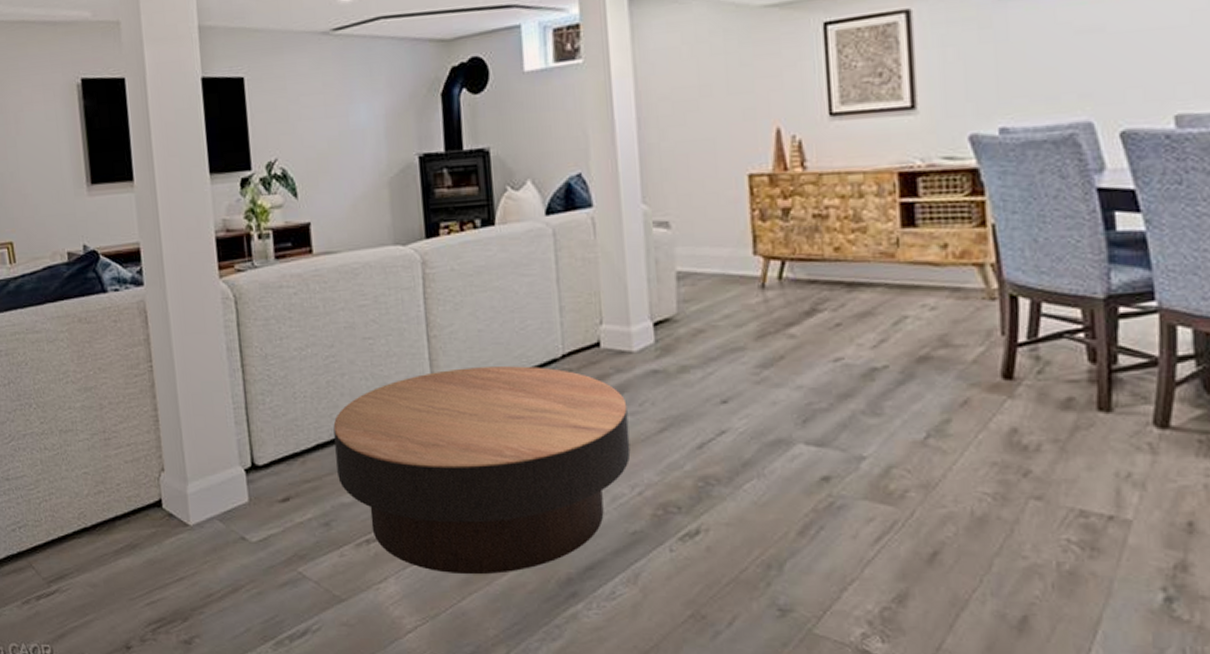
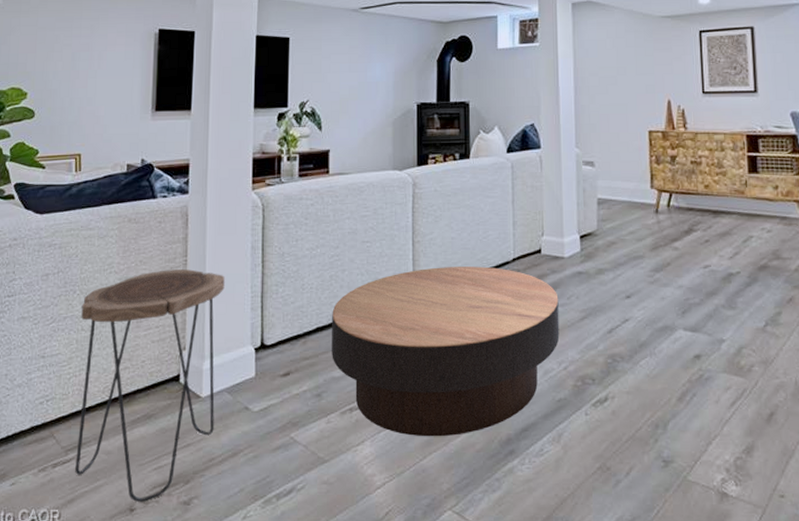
side table: none [40,377,208,639] -> present [75,269,225,502]

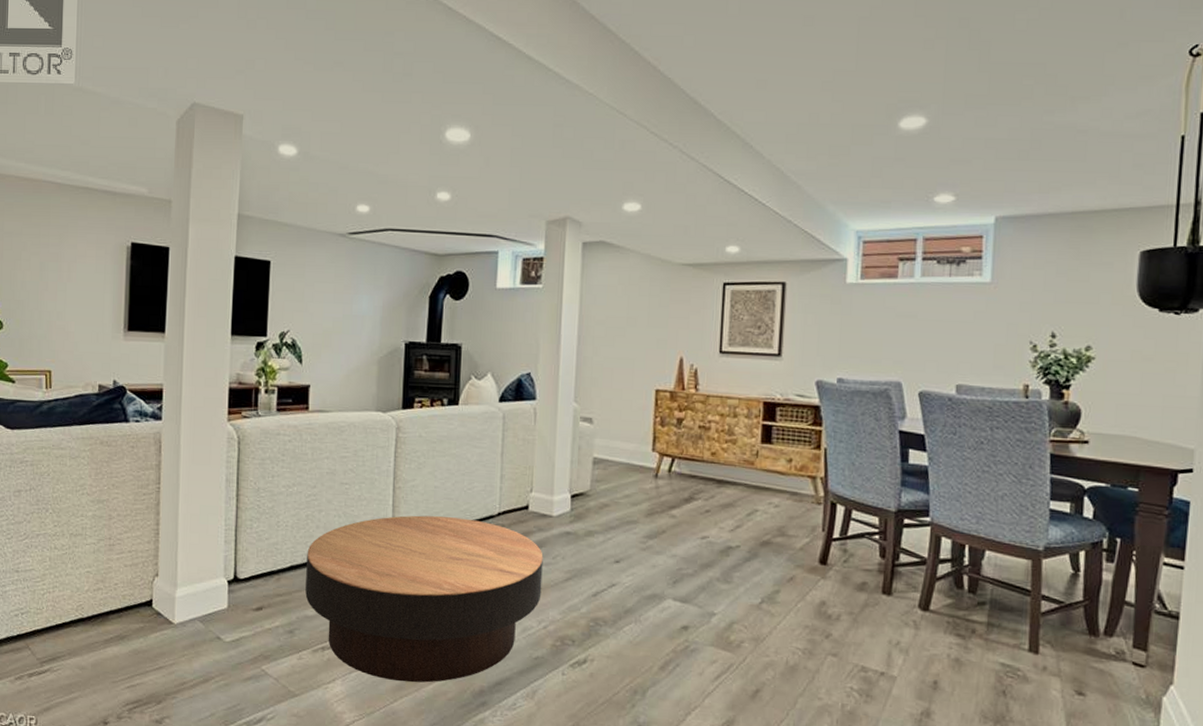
side table: present [75,269,225,502] -> none [50,495,198,717]

